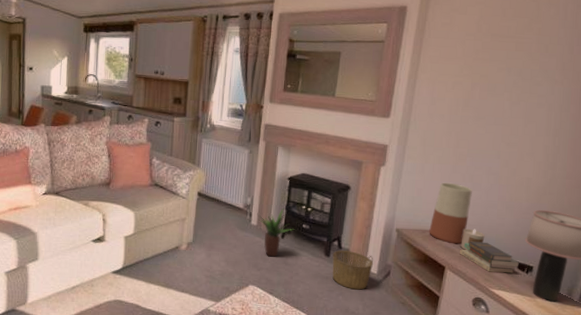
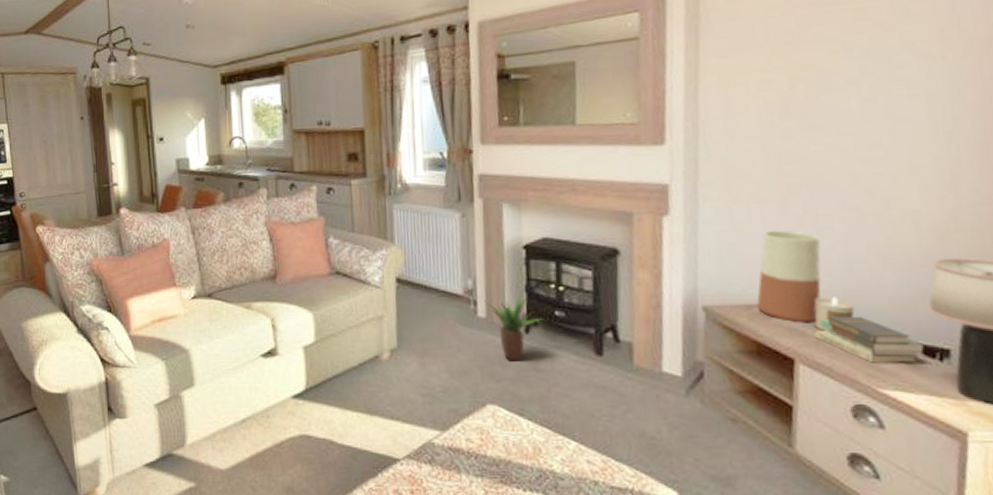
basket: present [332,250,374,290] -> none [607,345,675,403]

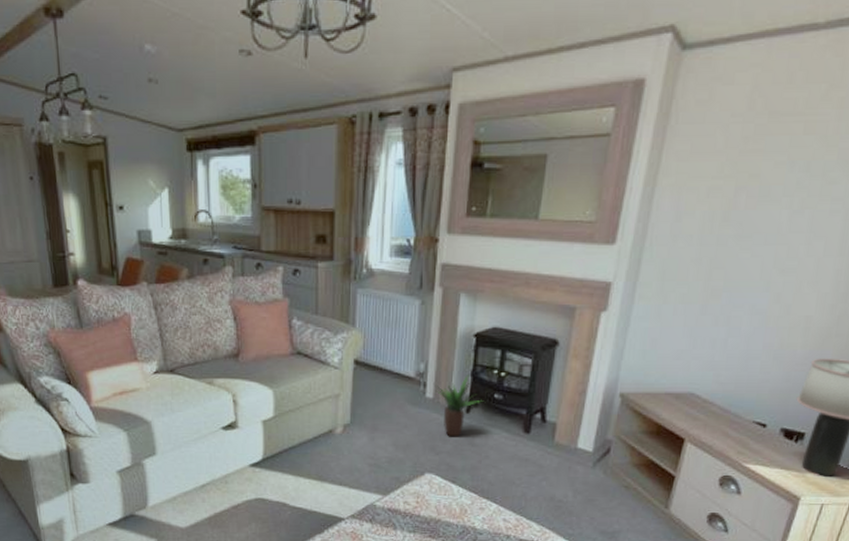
vase: present [757,229,821,323] -> none [664,328,727,409]
candle: present [814,297,855,331] -> none [707,388,742,416]
books: present [814,316,924,363] -> none [704,404,786,443]

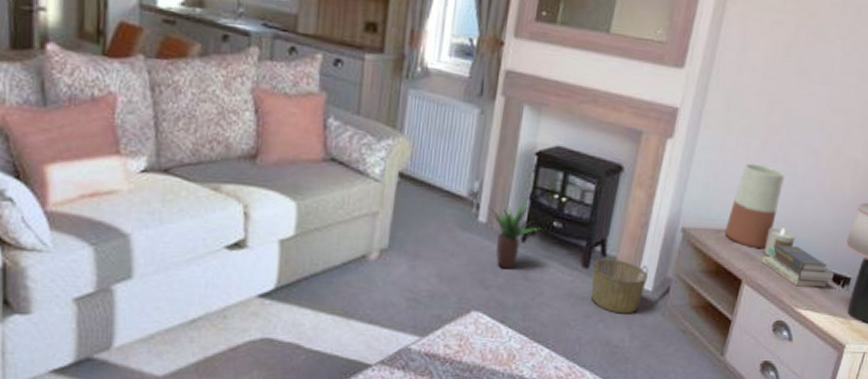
basket: none [533,425,589,473] -> present [591,259,649,314]
vase: none [664,328,727,409] -> present [724,163,785,249]
books: none [704,404,786,443] -> present [761,244,834,288]
candle: none [707,388,742,416] -> present [763,227,796,257]

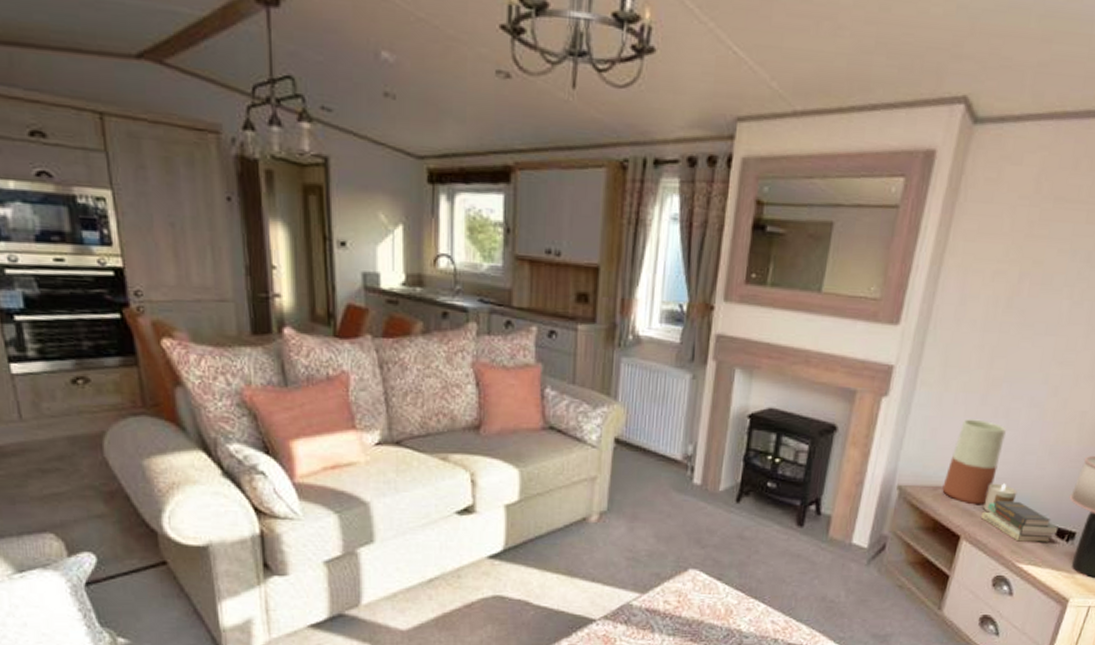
potted plant: present [487,198,541,269] -> none [701,460,755,529]
basket: present [591,259,649,314] -> none [806,517,864,571]

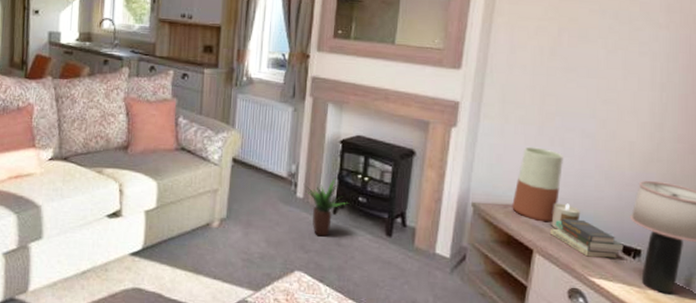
potted plant: none [701,460,755,529] -> present [303,178,349,237]

